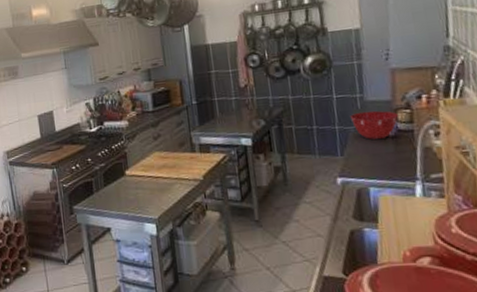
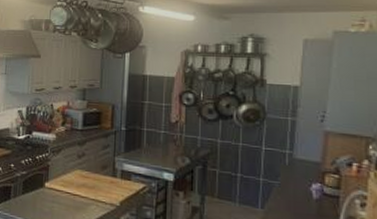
mixing bowl: present [351,110,399,140] -> none [277,168,327,199]

